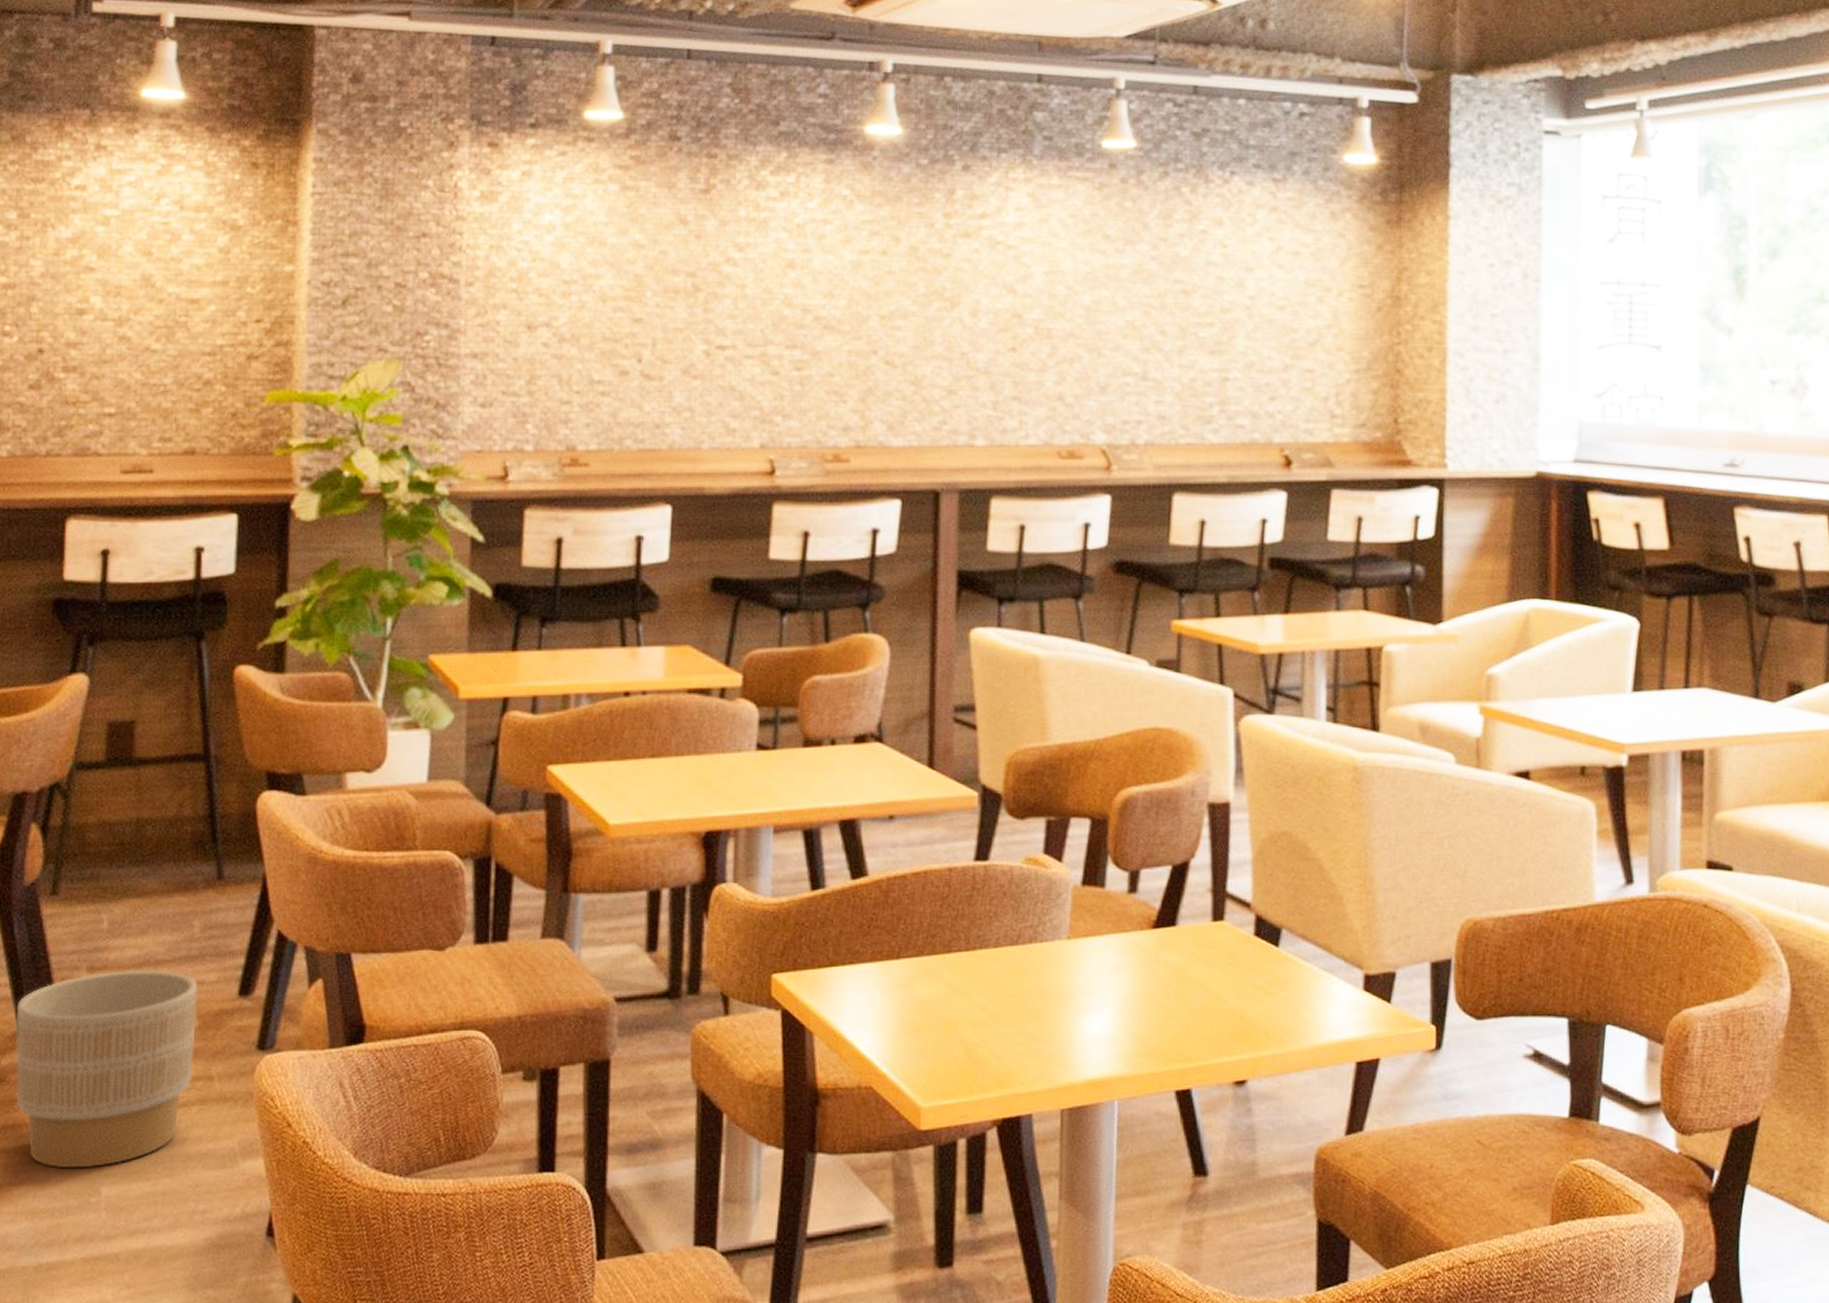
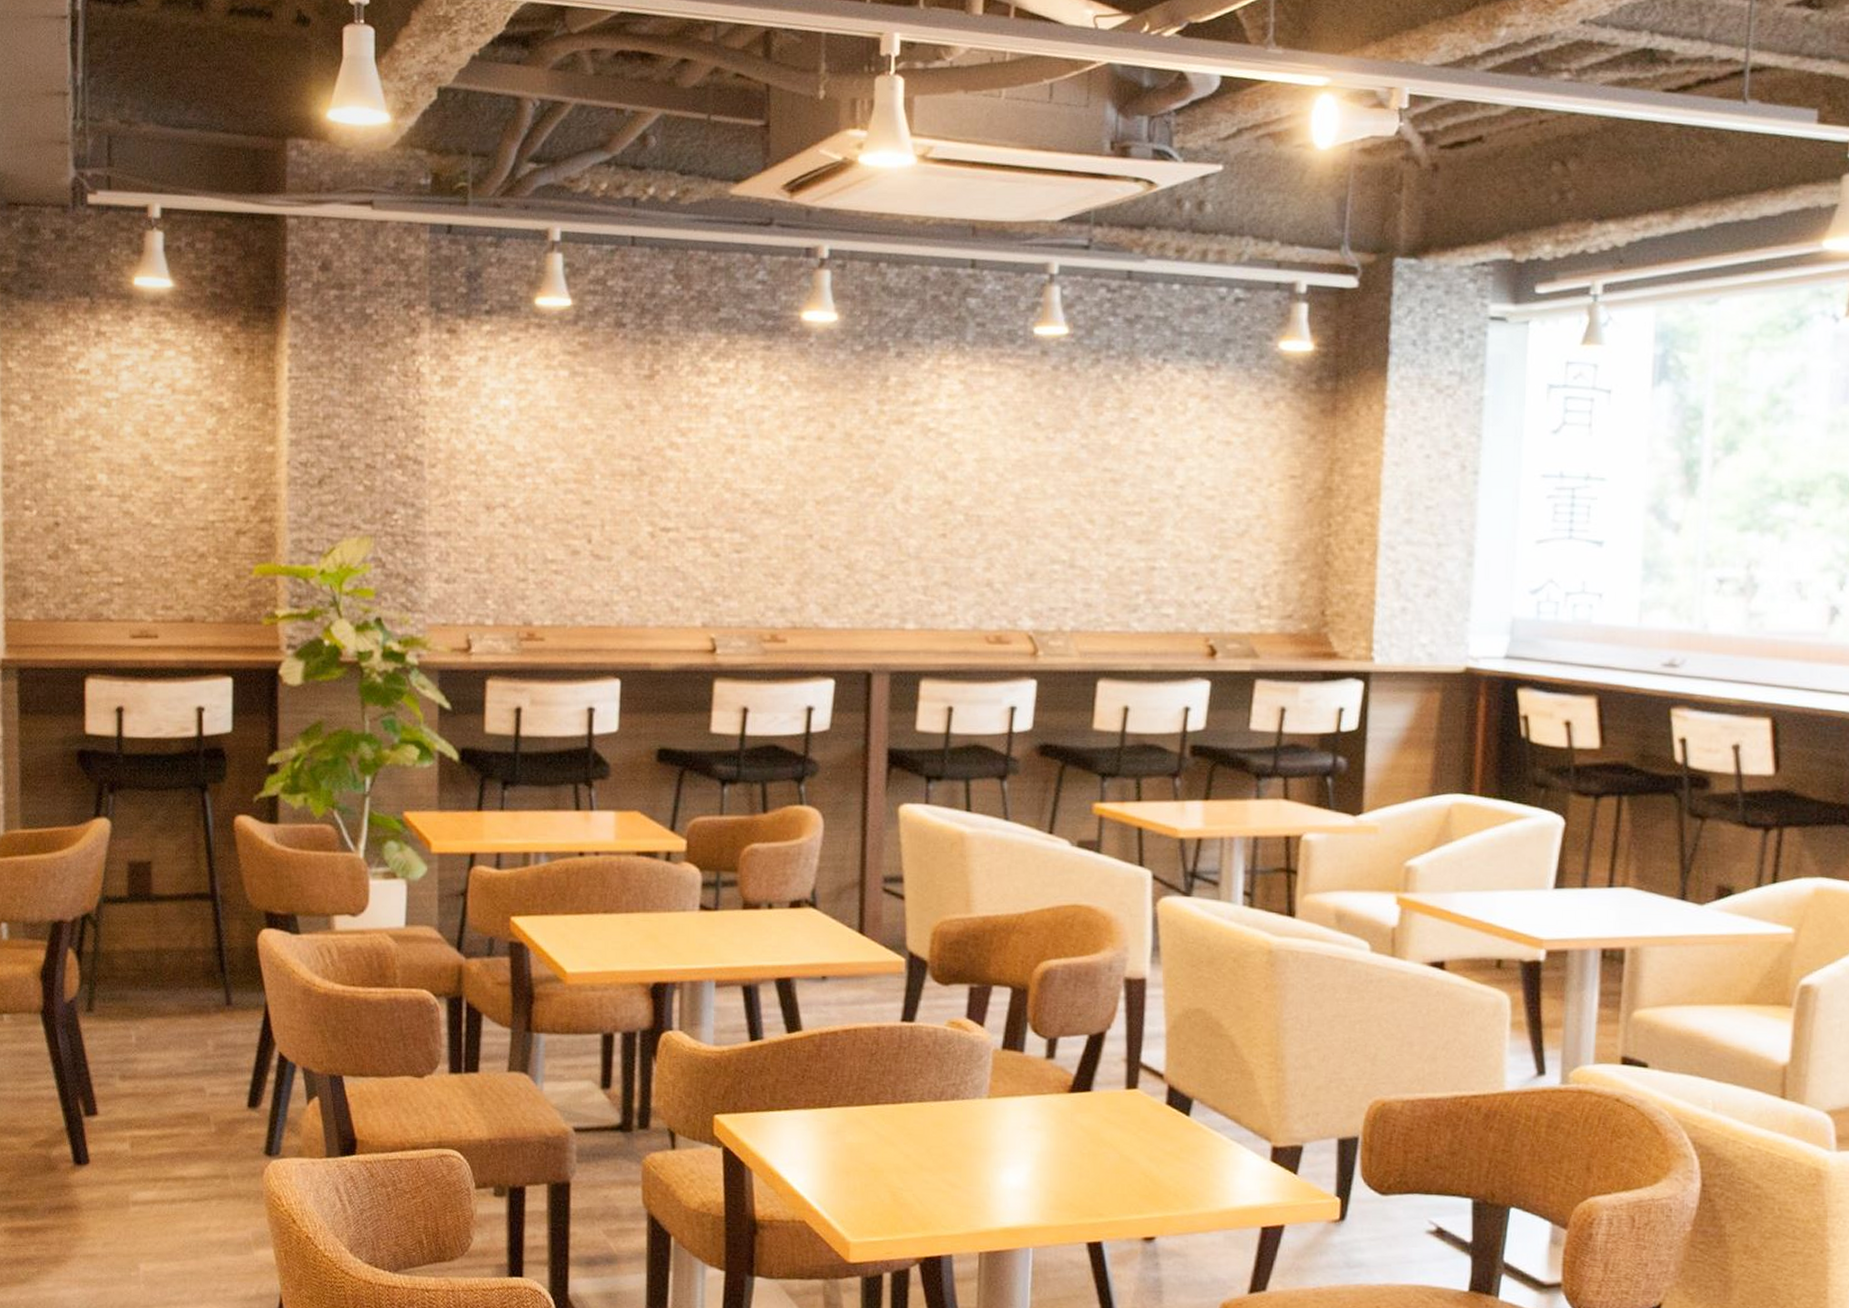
planter: present [15,969,198,1169] -> none [63,1079,213,1247]

